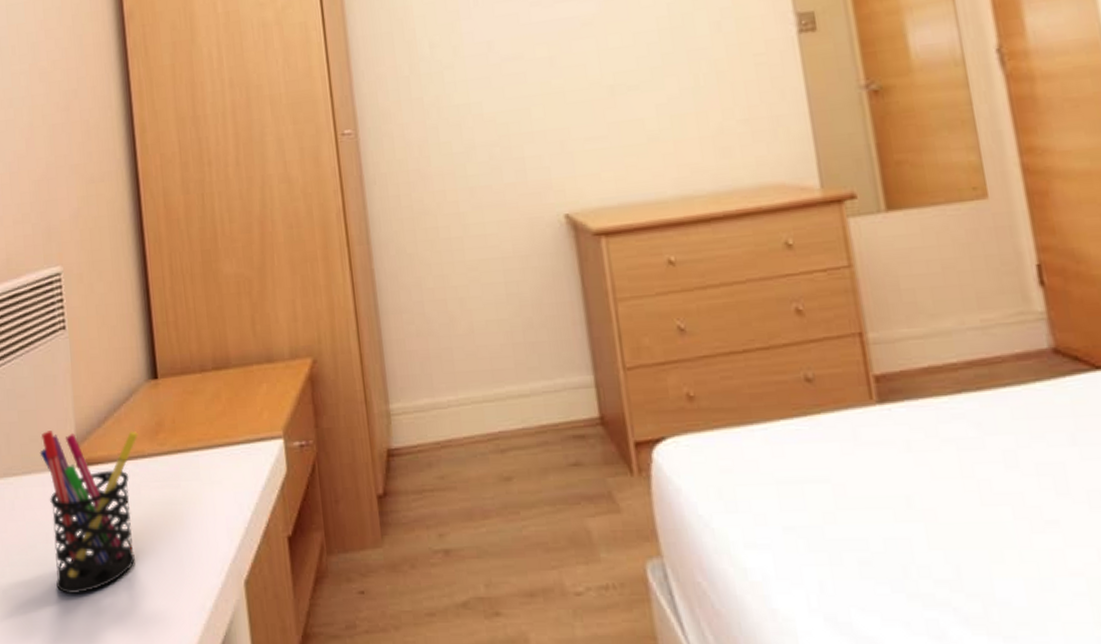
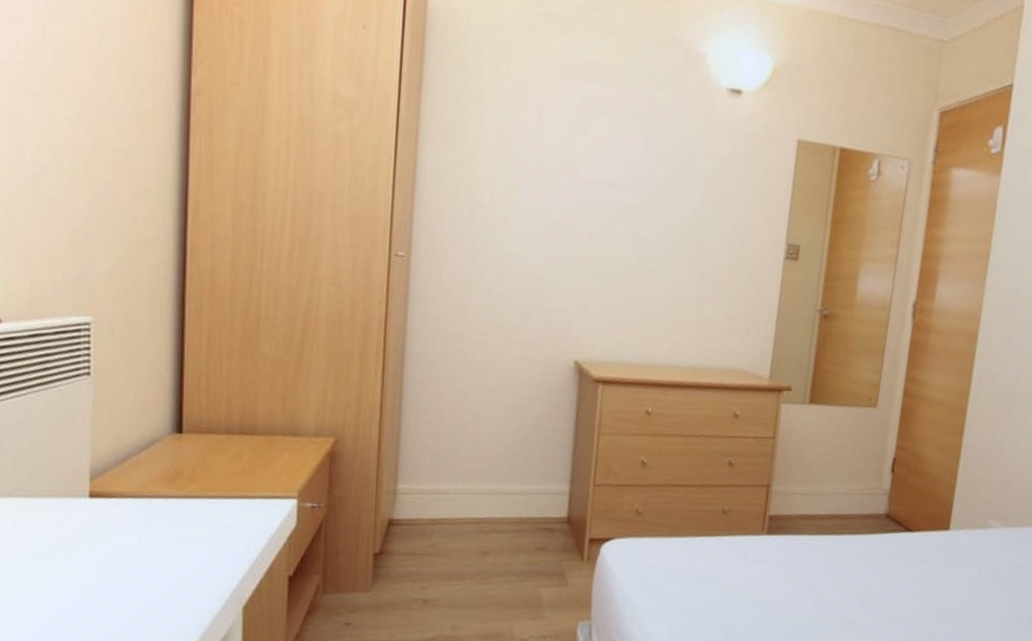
pen holder: present [39,430,138,595] -> none [49,462,156,603]

